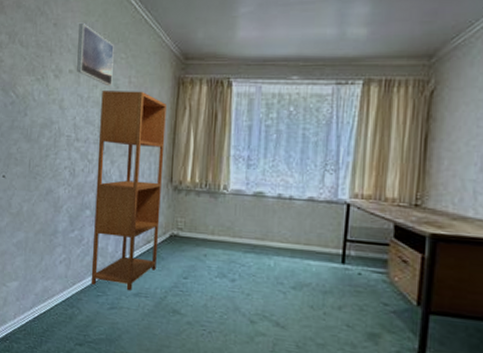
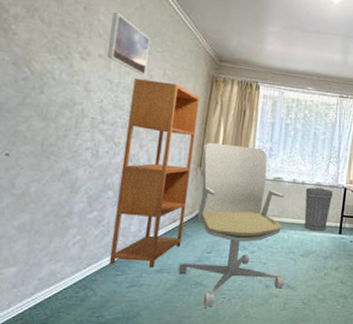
office chair: none [155,153,273,339] -> present [178,142,285,307]
trash can: none [294,203,331,260] -> present [303,187,333,232]

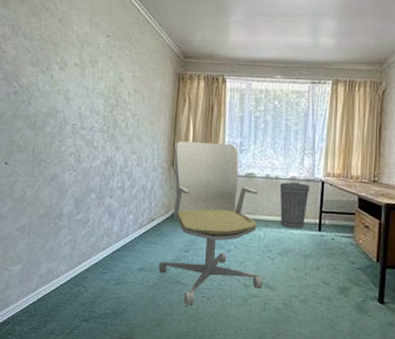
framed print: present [107,12,150,76] -> none [82,21,119,80]
bookcase: present [109,78,200,268] -> none [96,83,168,267]

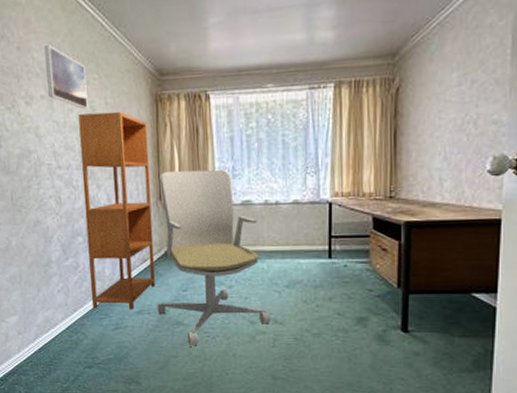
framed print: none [82,21,119,80] -> present [44,45,88,110]
bookcase: none [96,83,168,267] -> present [78,111,155,310]
trash can: present [279,181,309,229] -> none [281,205,315,258]

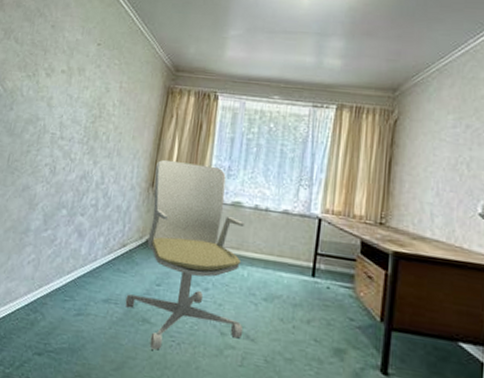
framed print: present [44,45,88,110] -> none [69,28,109,90]
bookcase: present [78,111,155,310] -> none [58,93,155,297]

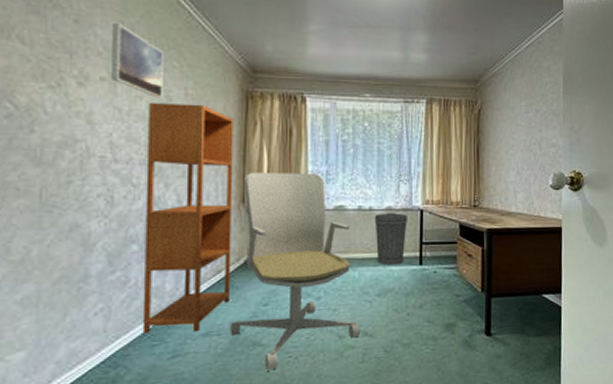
bookcase: none [58,93,155,297] -> present [142,103,233,335]
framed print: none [69,28,109,90] -> present [112,23,163,99]
trash can: none [267,215,304,272] -> present [374,212,407,266]

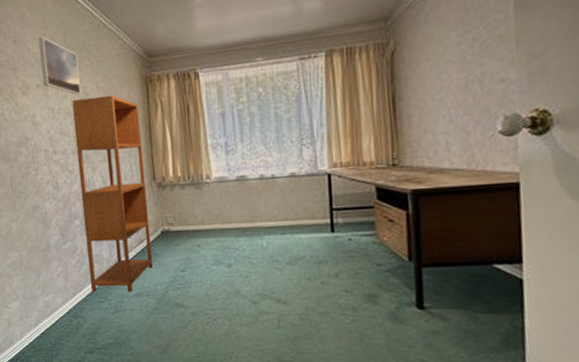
office chair: present [229,171,361,371] -> none [152,146,274,329]
trash can: present [374,212,407,266] -> none [277,178,314,234]

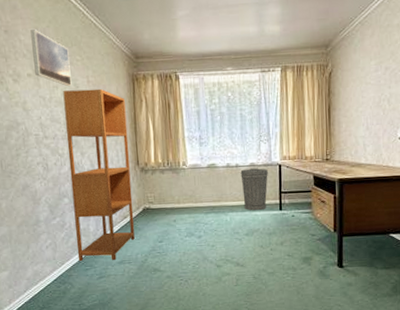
trash can: none [277,178,314,234] -> present [240,167,268,211]

